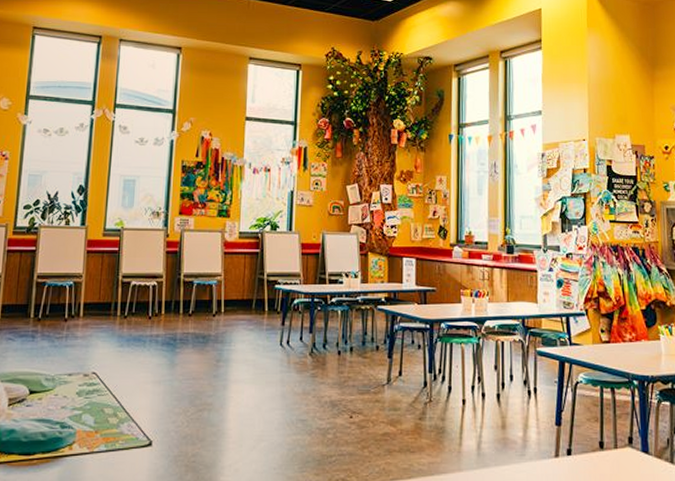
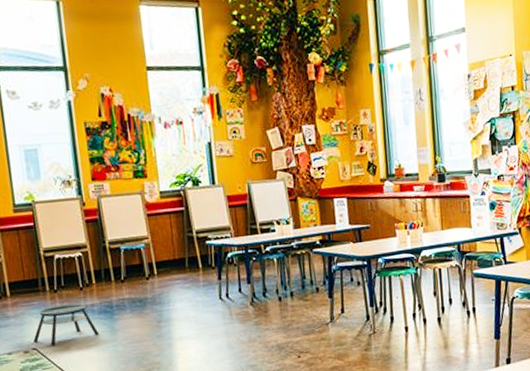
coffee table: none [95,332,158,373] -> present [33,304,98,346]

